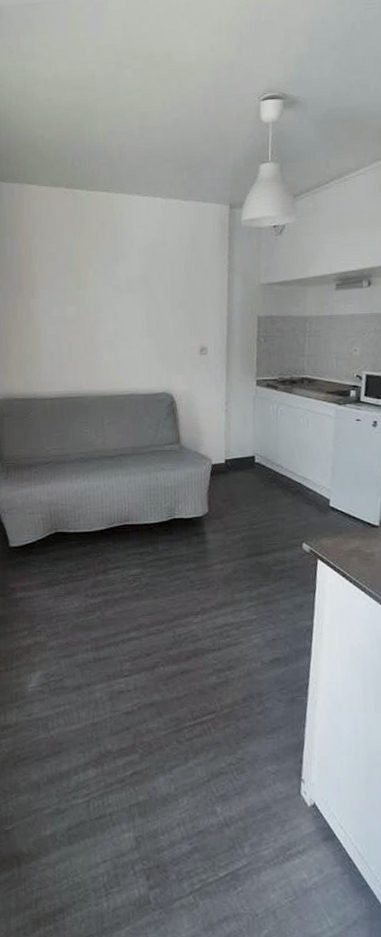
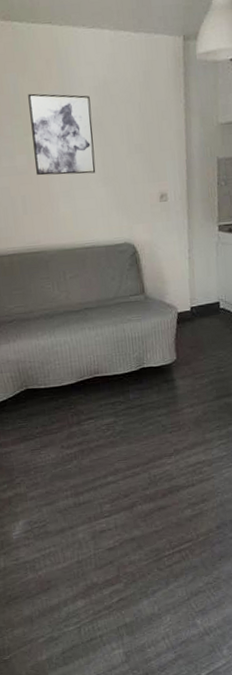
wall art: none [82,251,140,326] -> present [28,93,96,176]

